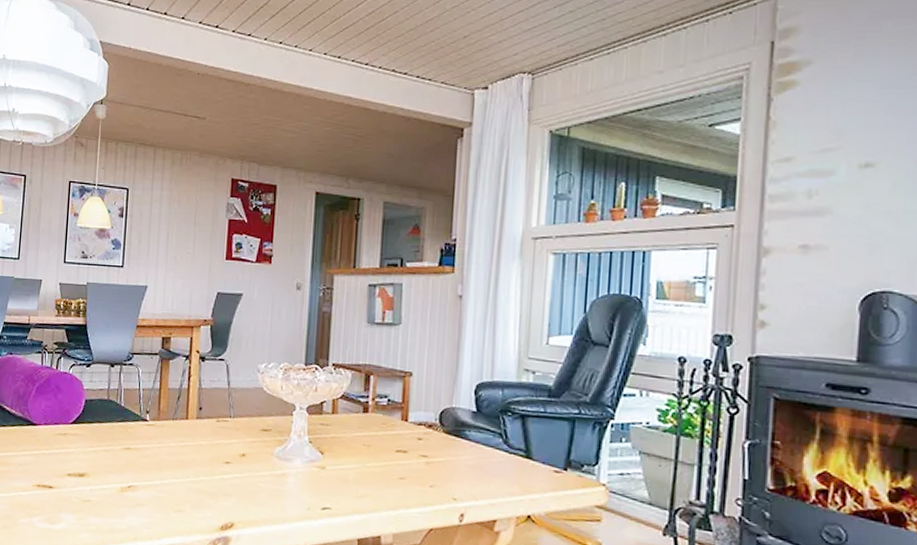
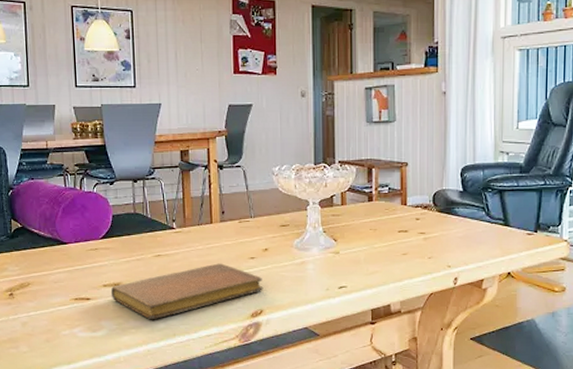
notebook: none [74,464,237,519] -> present [110,263,264,320]

